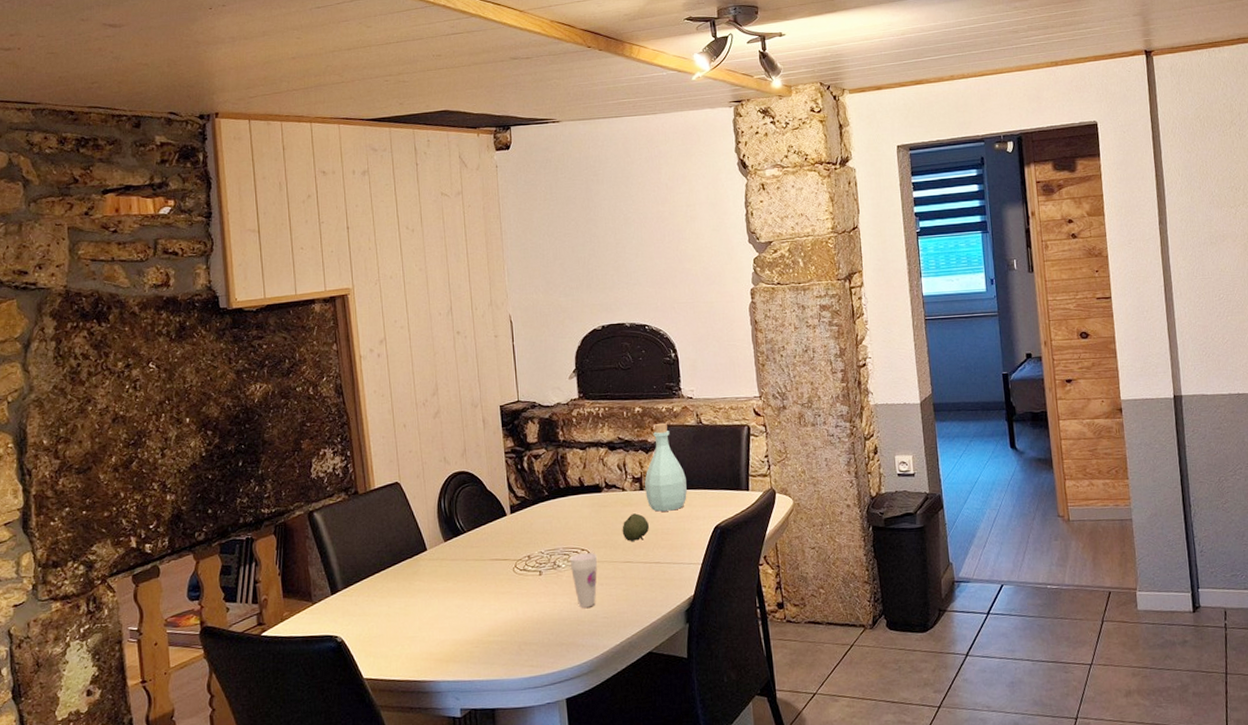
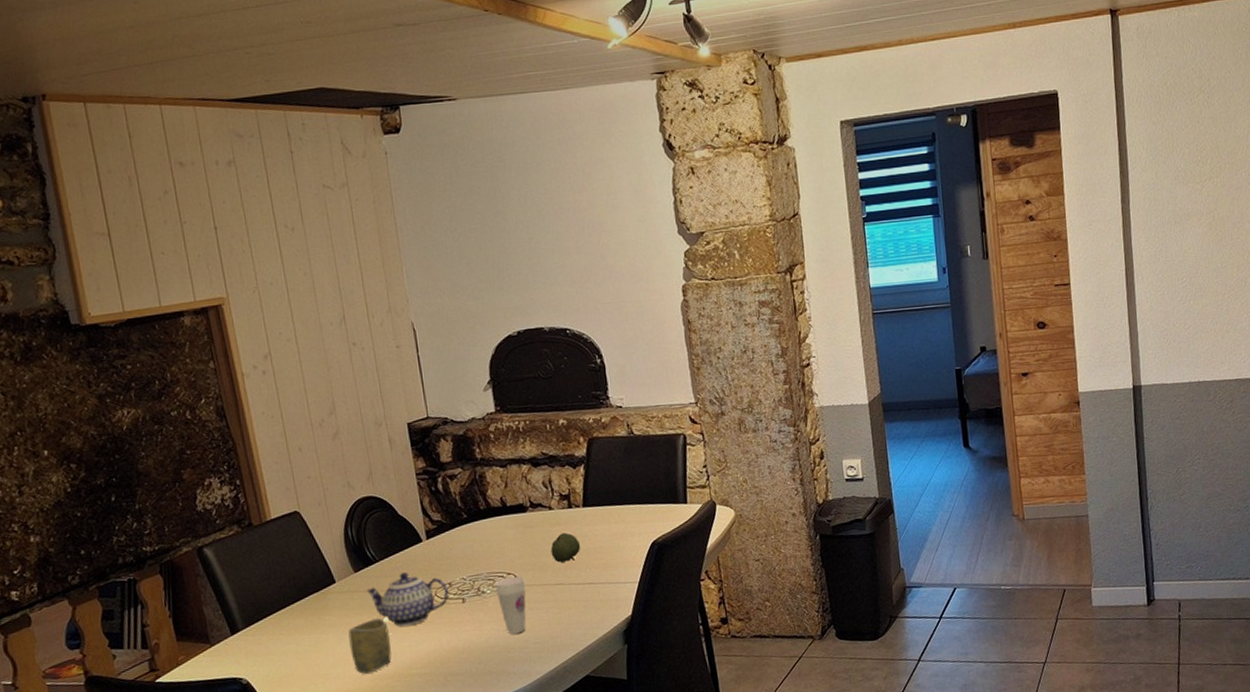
cup: none [435,586,472,639] -> present [348,618,392,674]
teapot: none [453,544,528,595] -> present [366,572,450,627]
bottle: present [645,422,687,512] -> none [573,434,620,530]

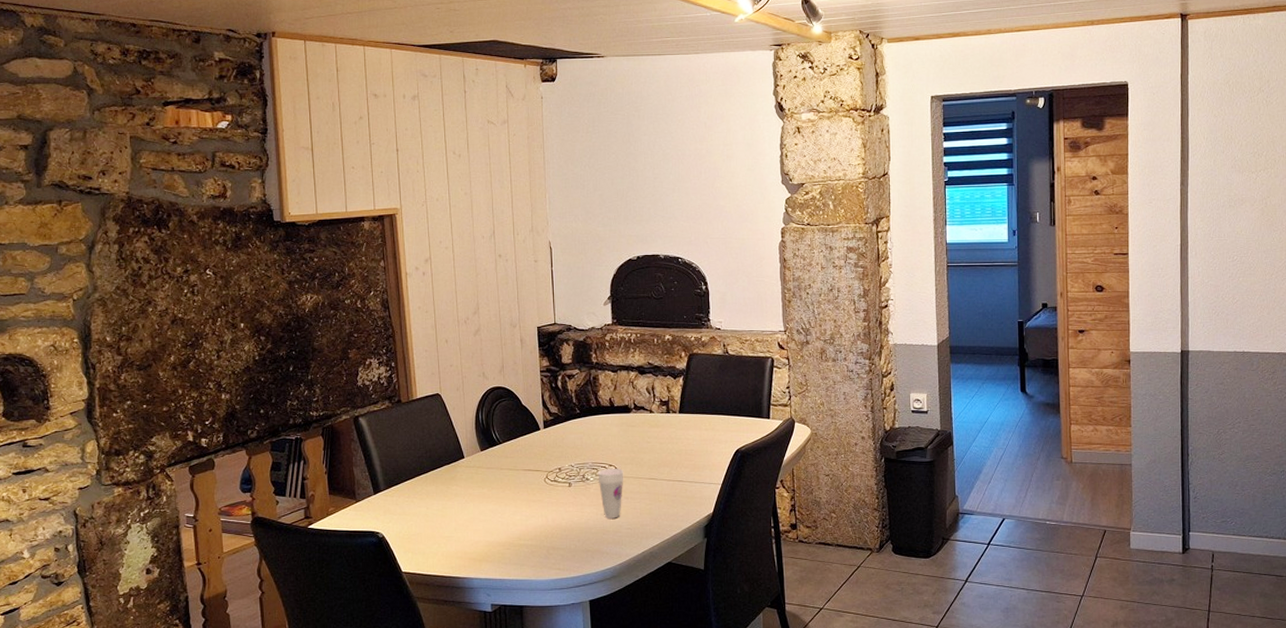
cup: present [348,618,392,674] -> none [471,493,504,540]
teapot: present [366,572,450,627] -> none [489,455,558,502]
fruit: present [550,532,580,563] -> none [648,434,673,460]

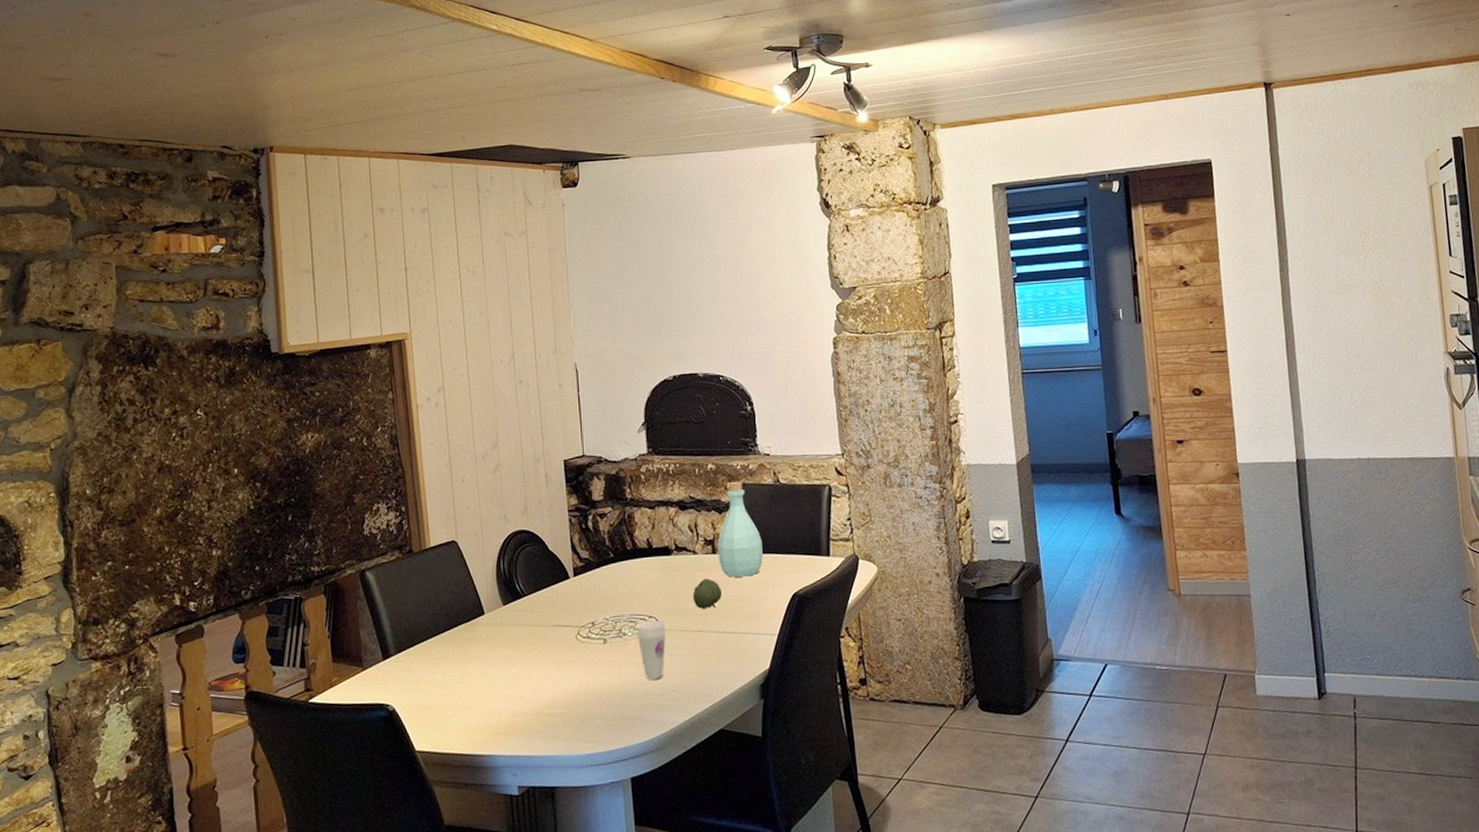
fruit: none [648,434,673,460] -> present [692,578,722,609]
bottle: none [672,351,711,434] -> present [717,481,763,577]

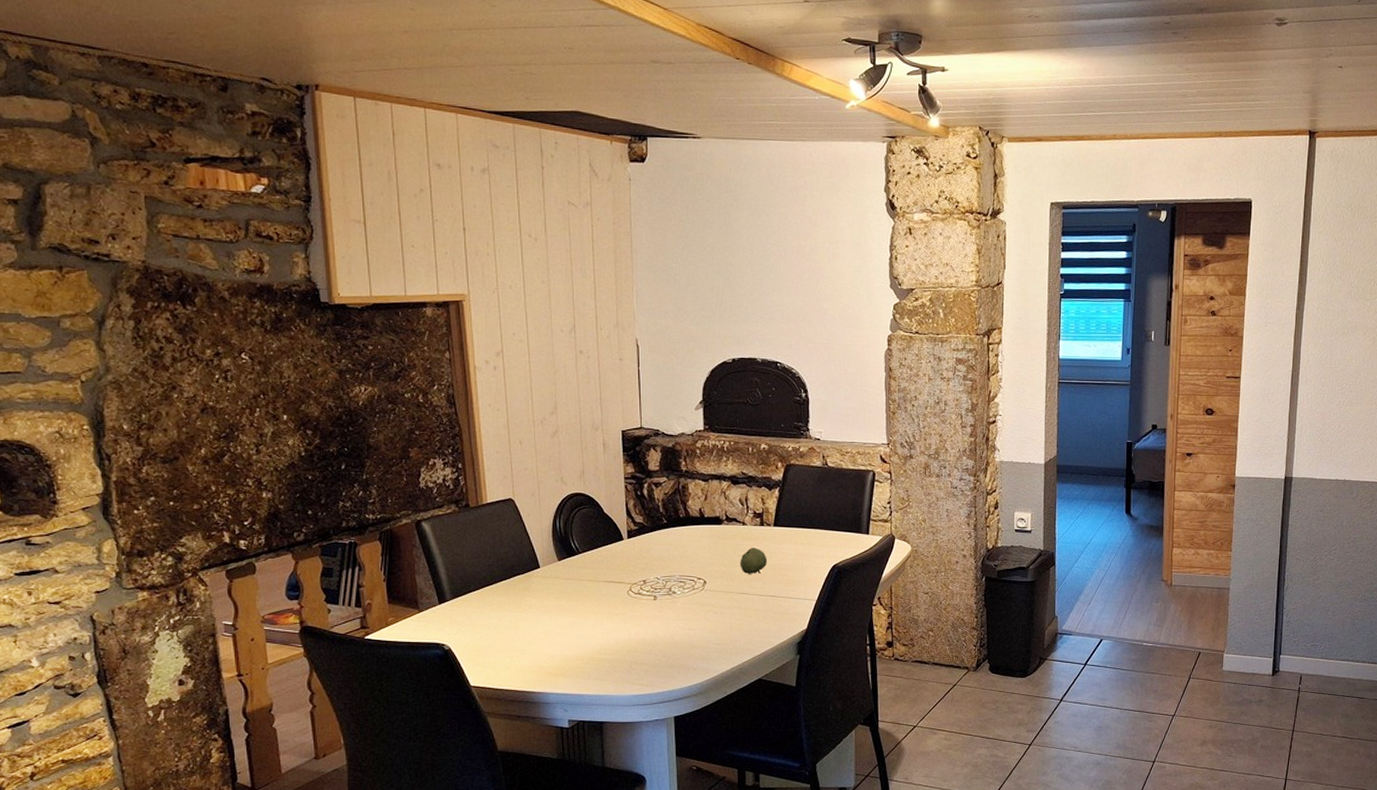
cup: present [636,620,667,680] -> none [685,582,714,634]
bottle: present [717,481,763,577] -> none [766,461,808,548]

